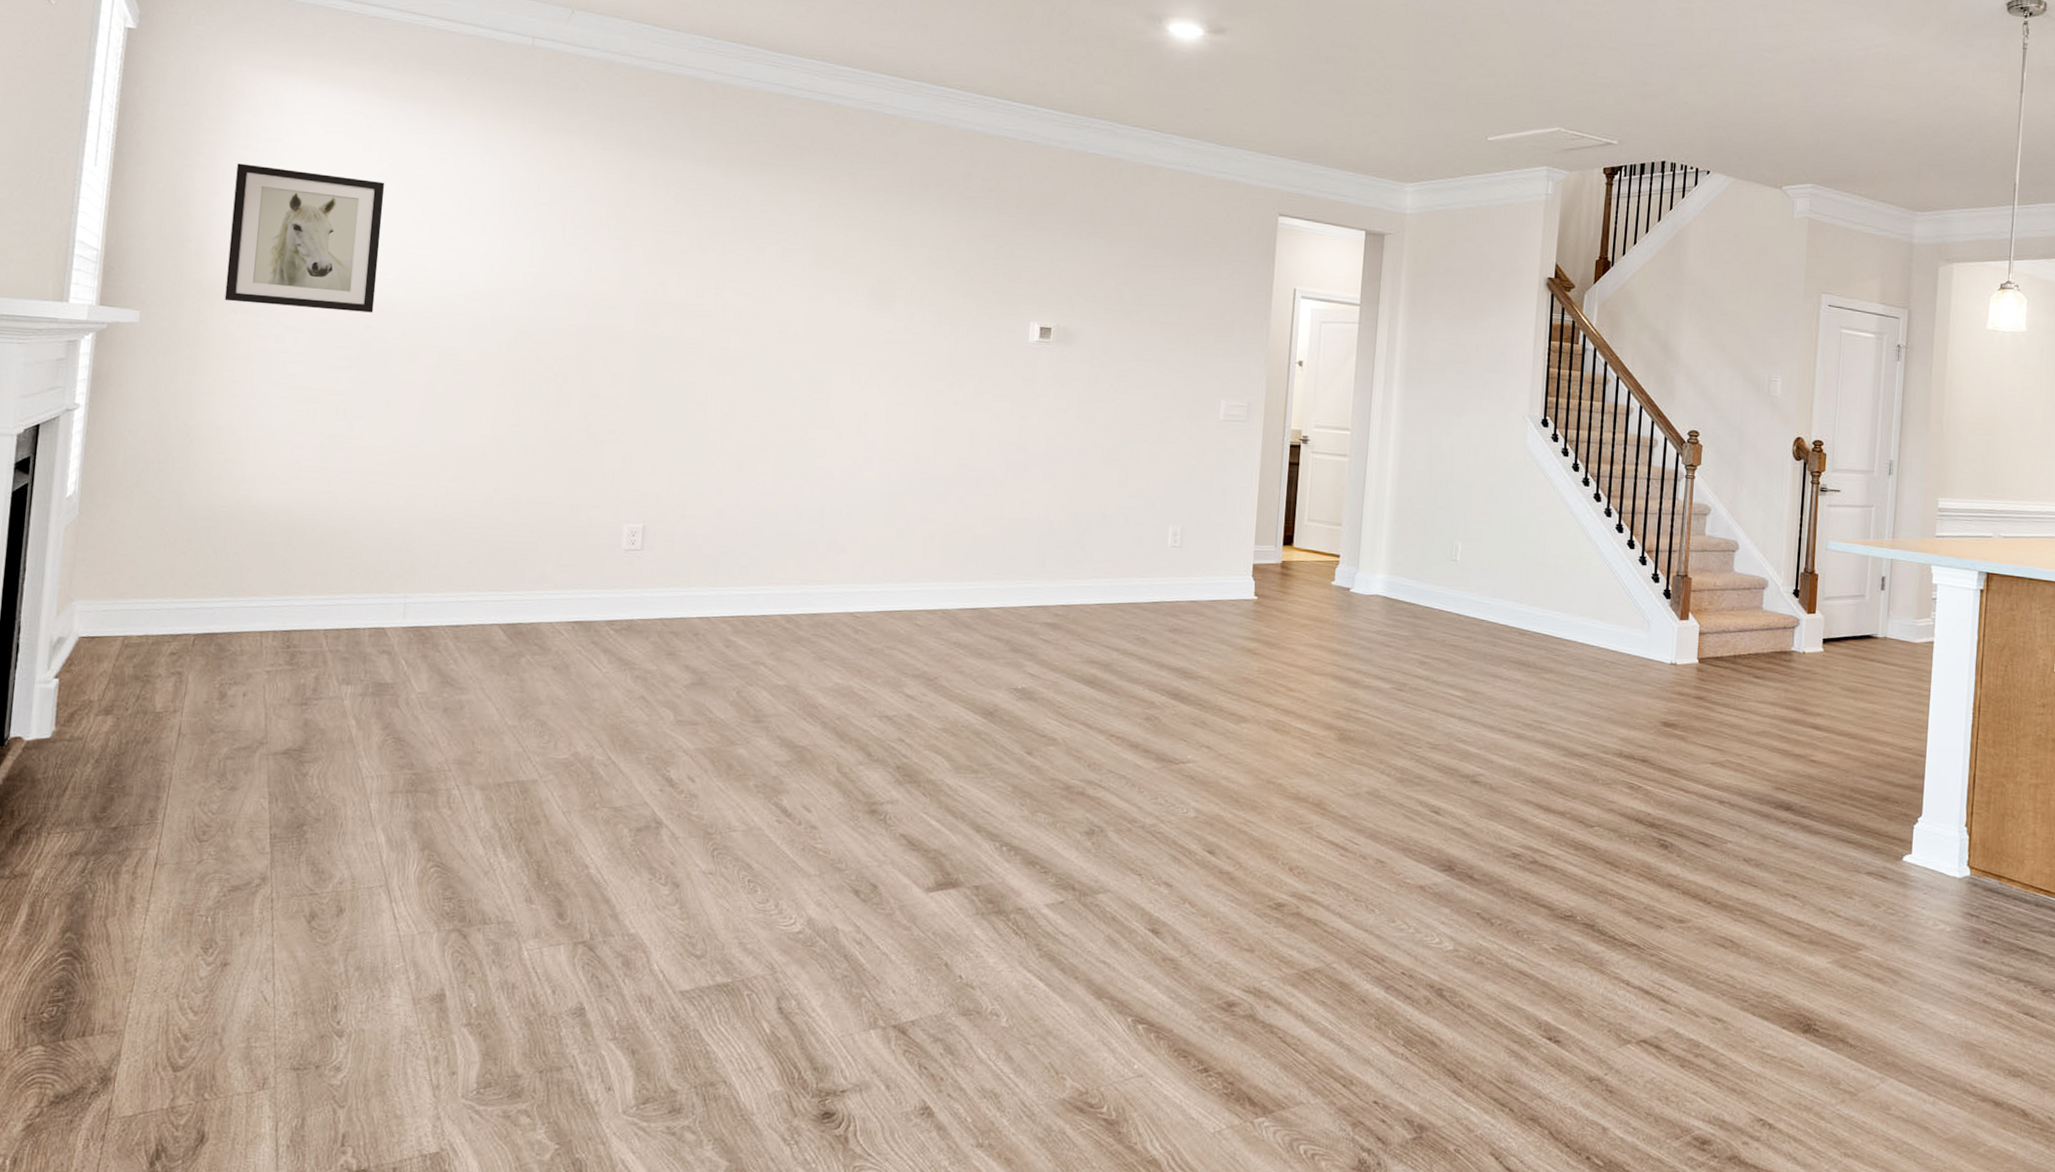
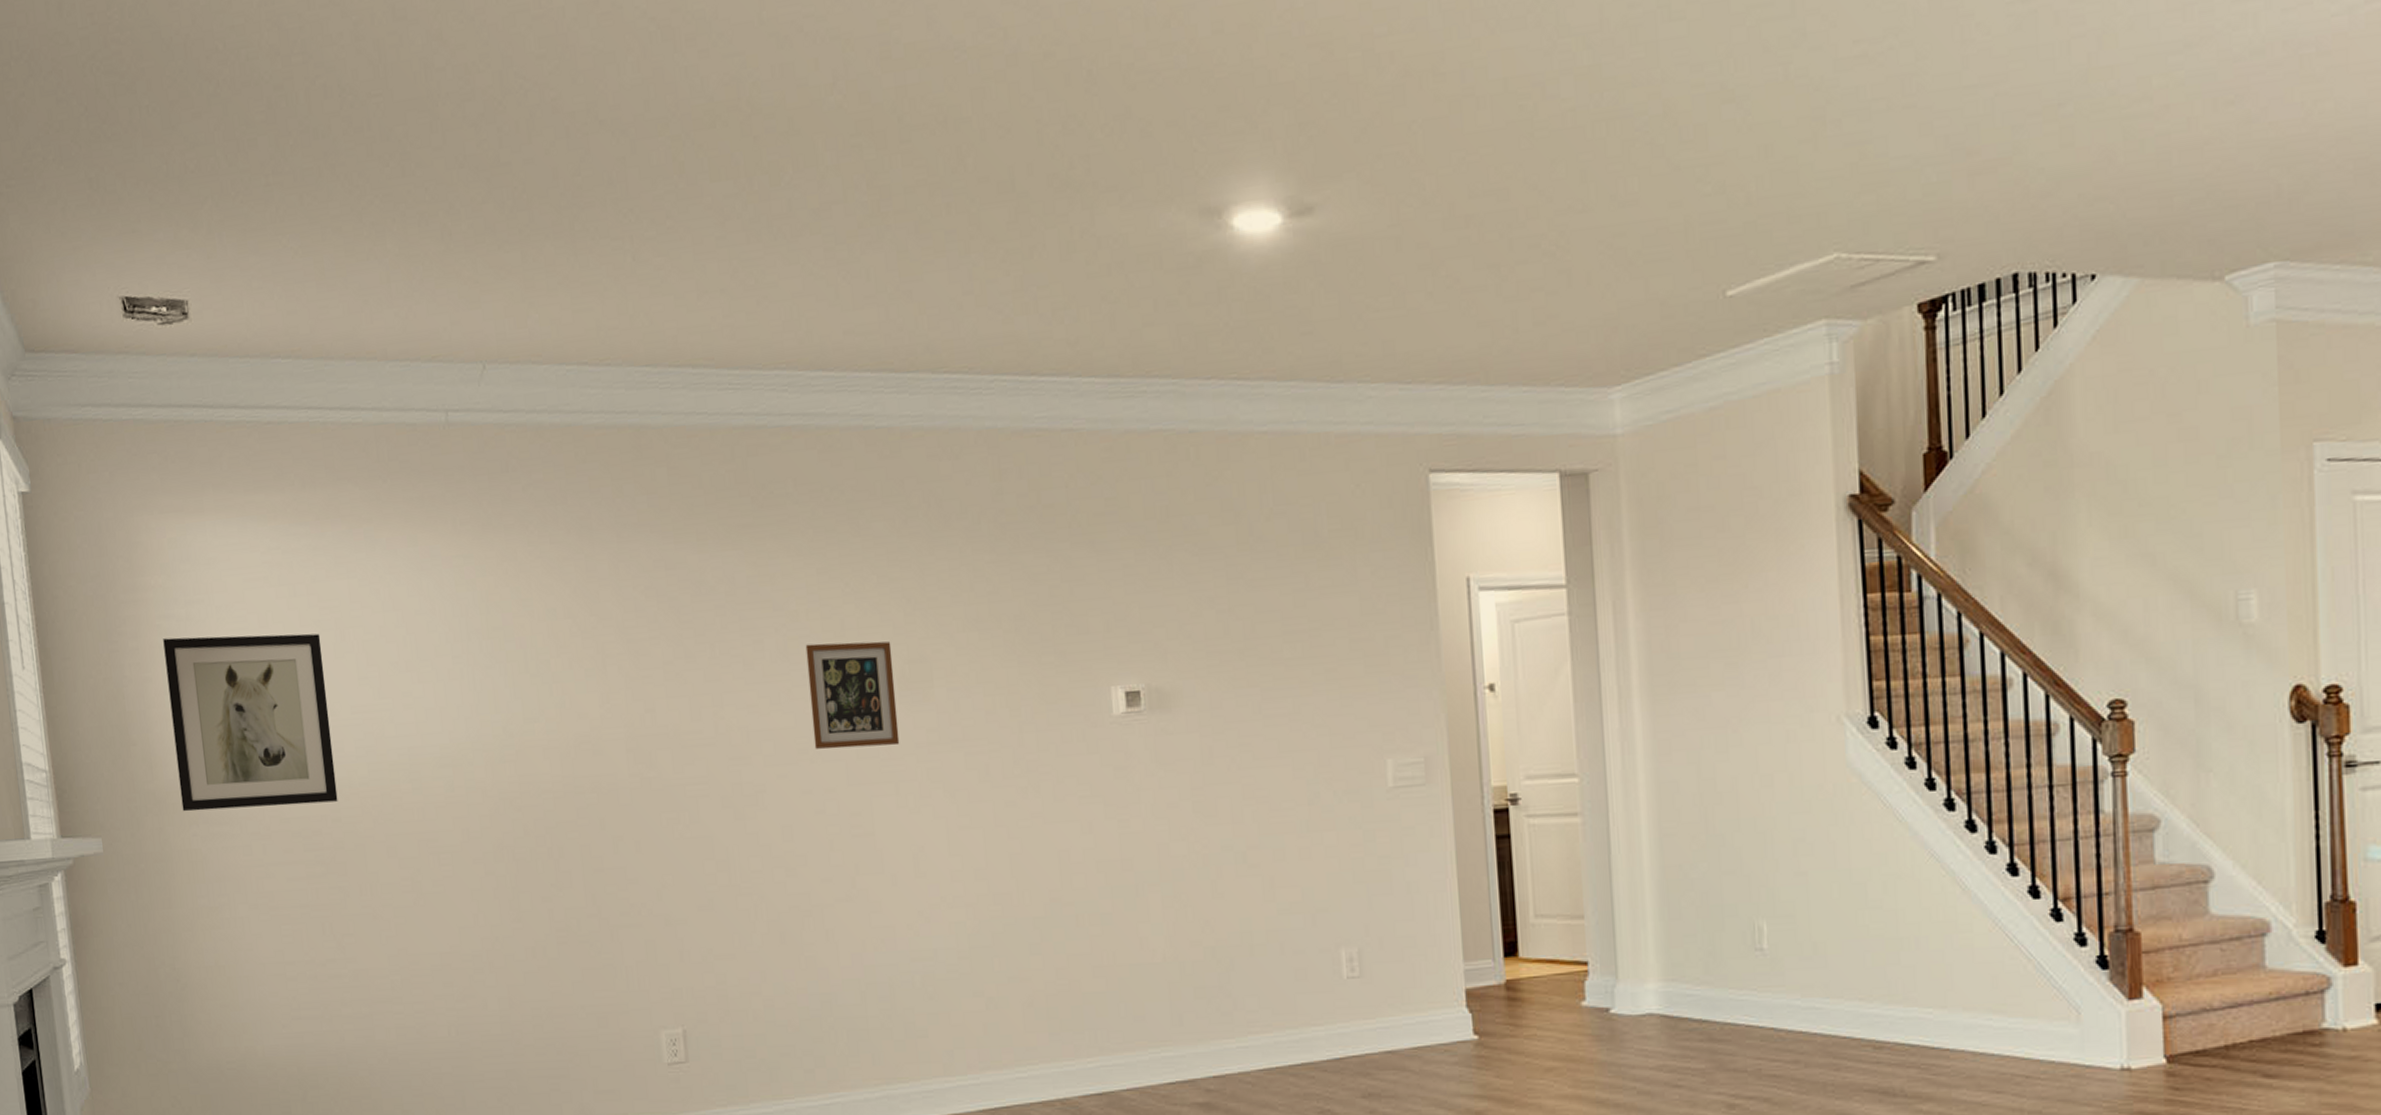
picture frame: none [793,256,868,339] -> present [805,641,900,750]

